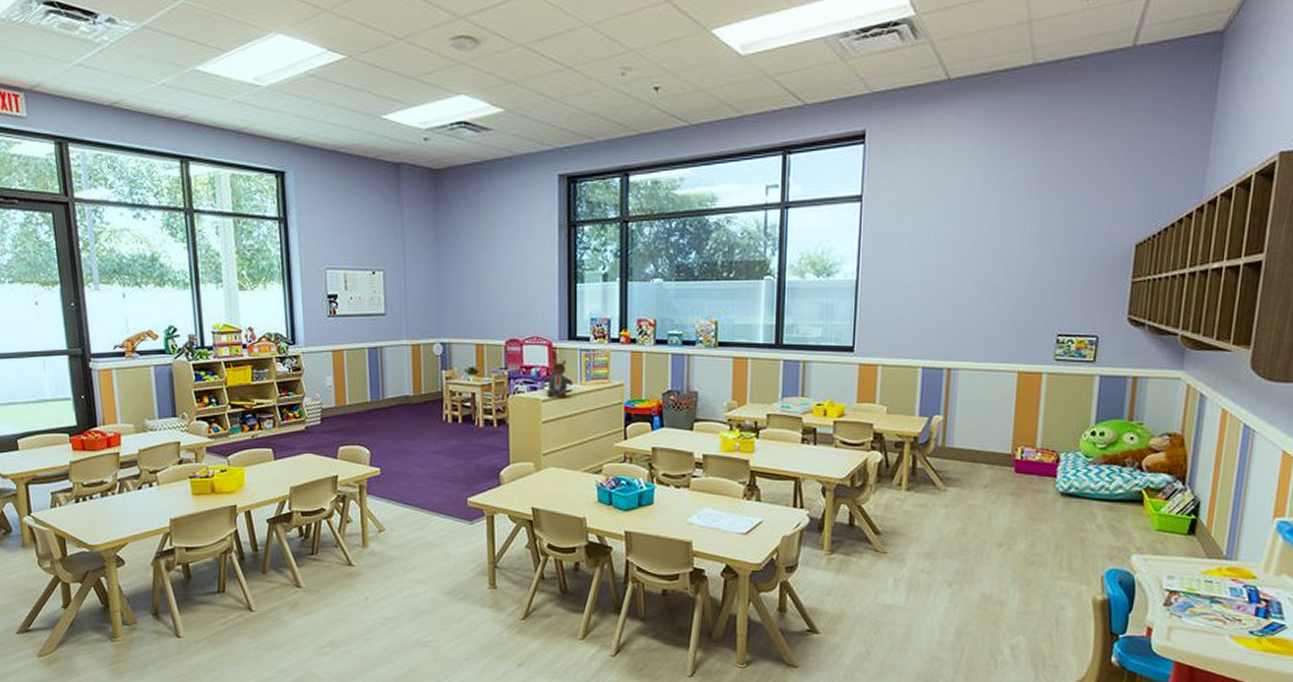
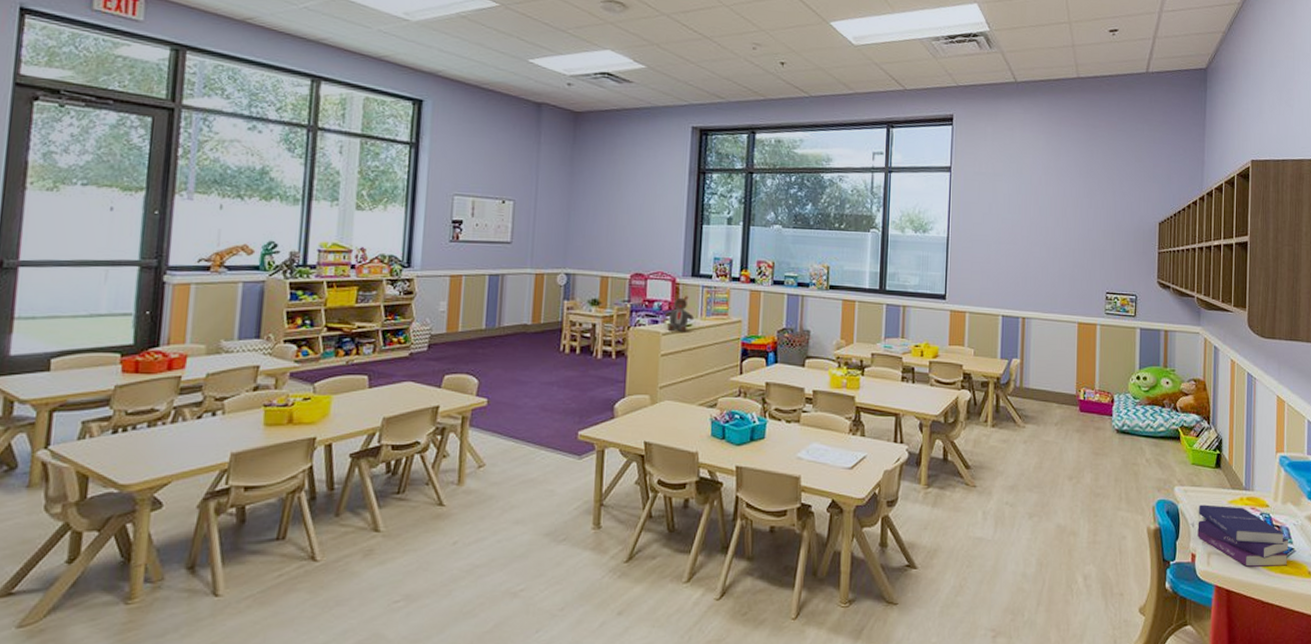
book: none [1157,575,1280,644] -> present [1197,504,1289,567]

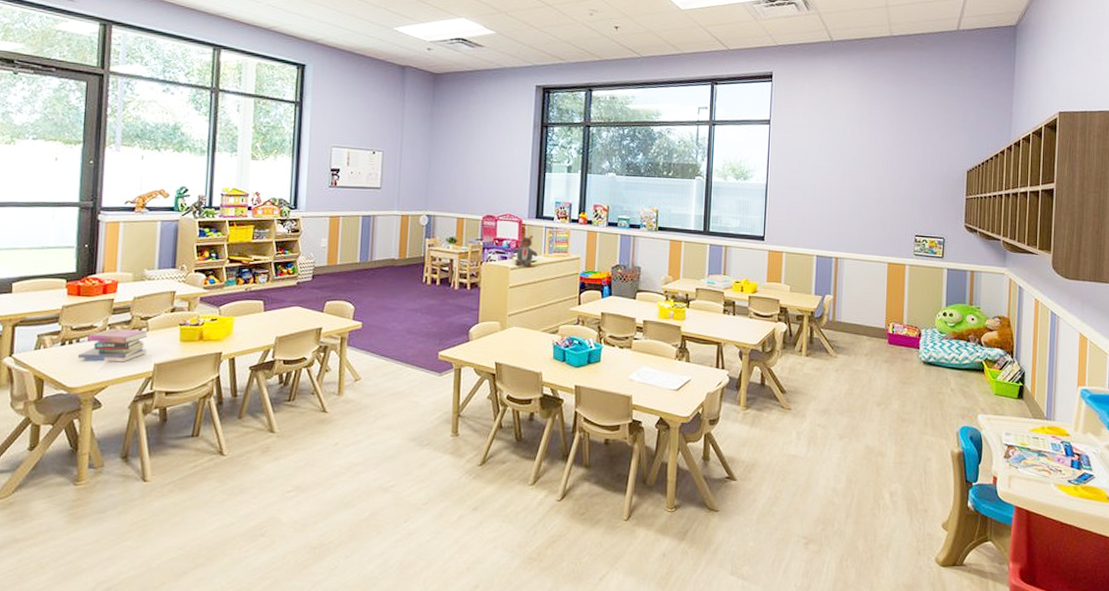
books: none [133,412,224,453] -> present [77,328,148,363]
book: present [1197,504,1289,567] -> none [999,432,1089,491]

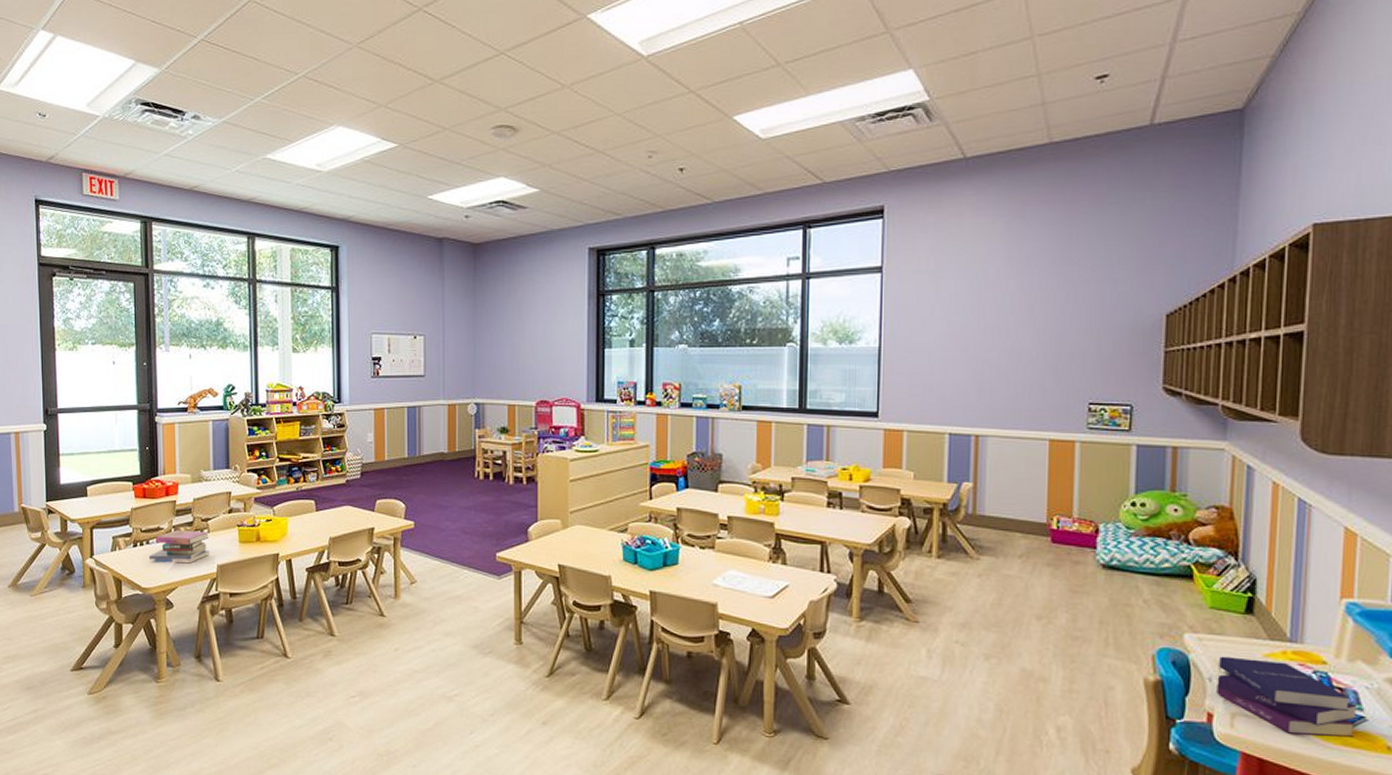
teddy bear: present [512,234,538,267] -> none [570,420,600,458]
book: none [999,432,1089,491] -> present [1216,656,1358,737]

